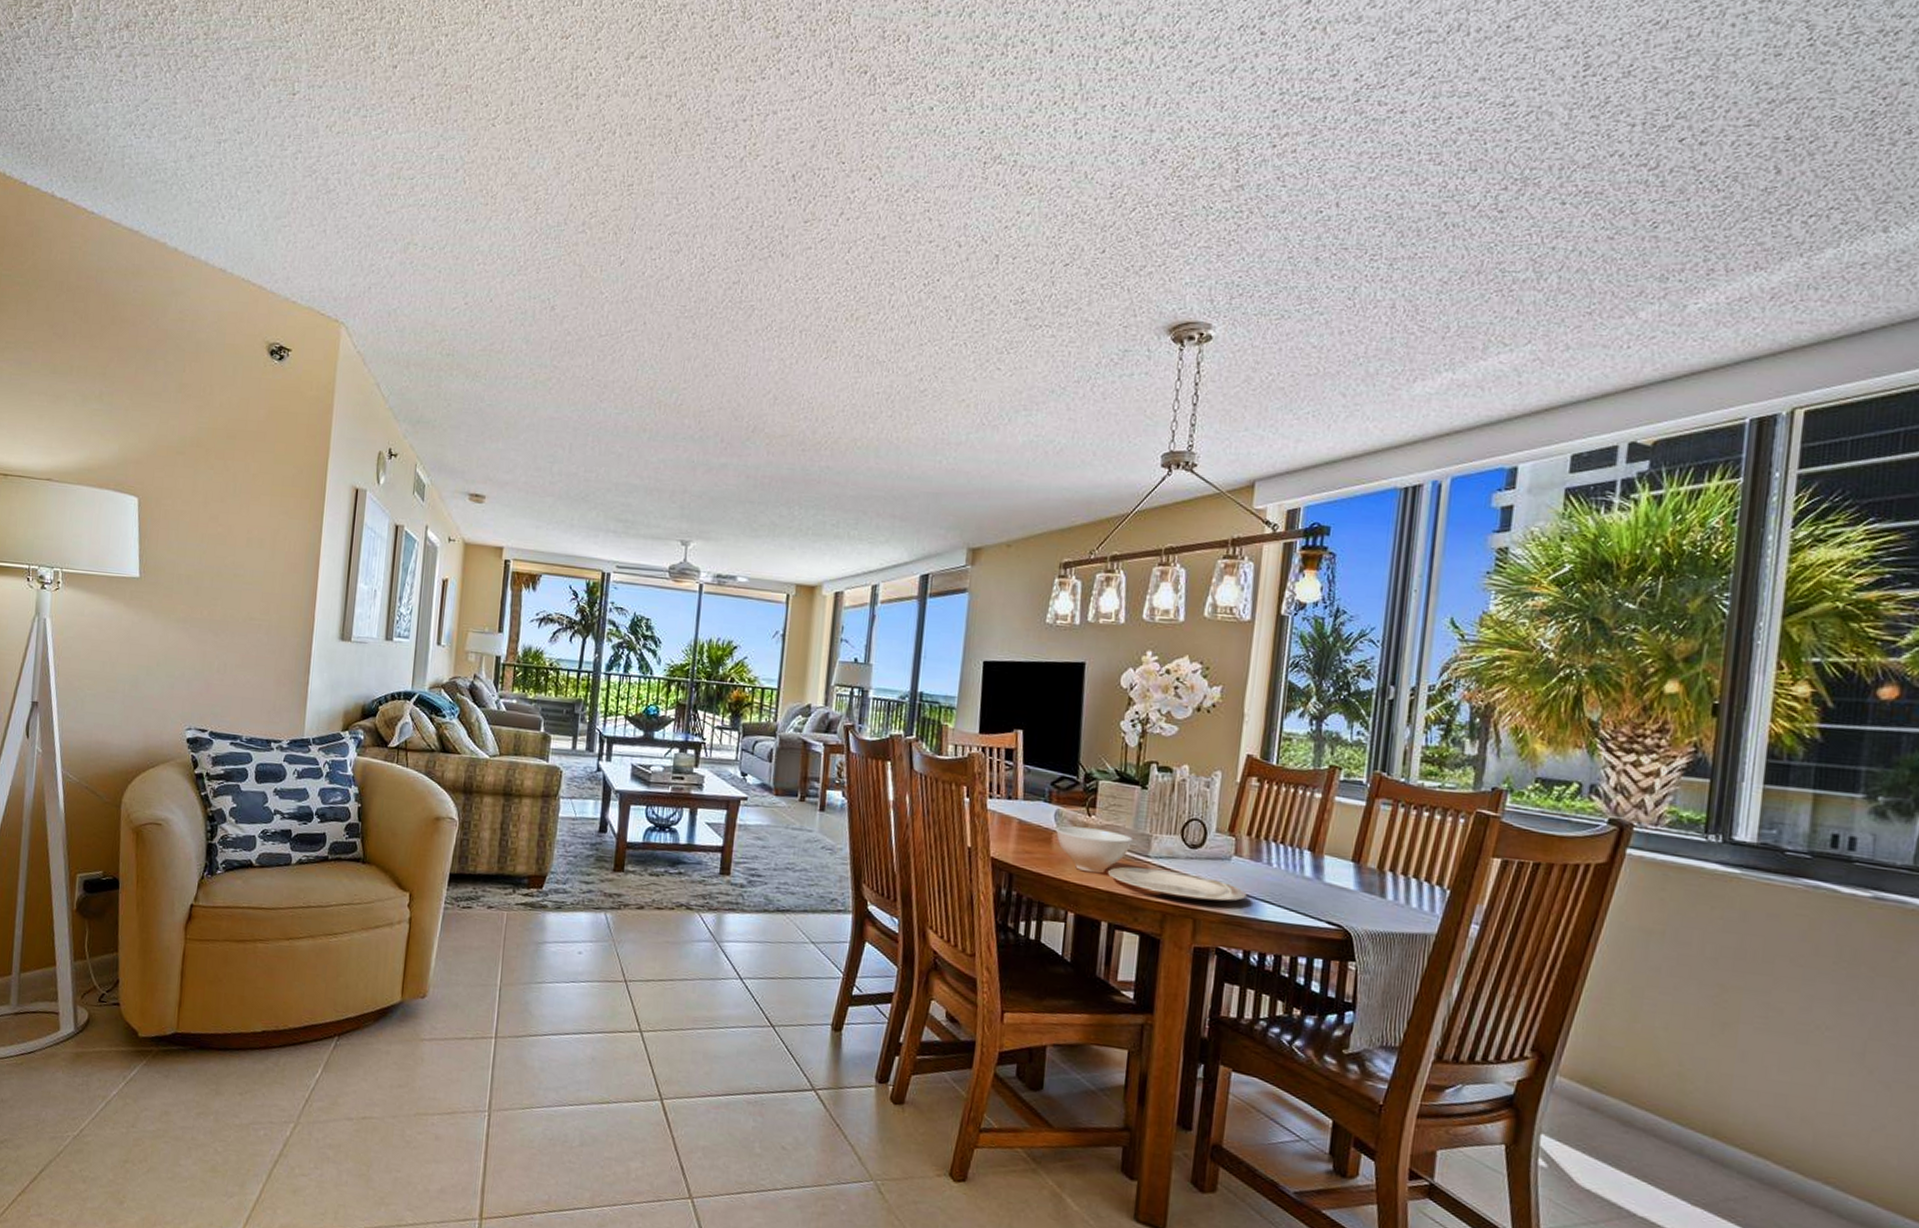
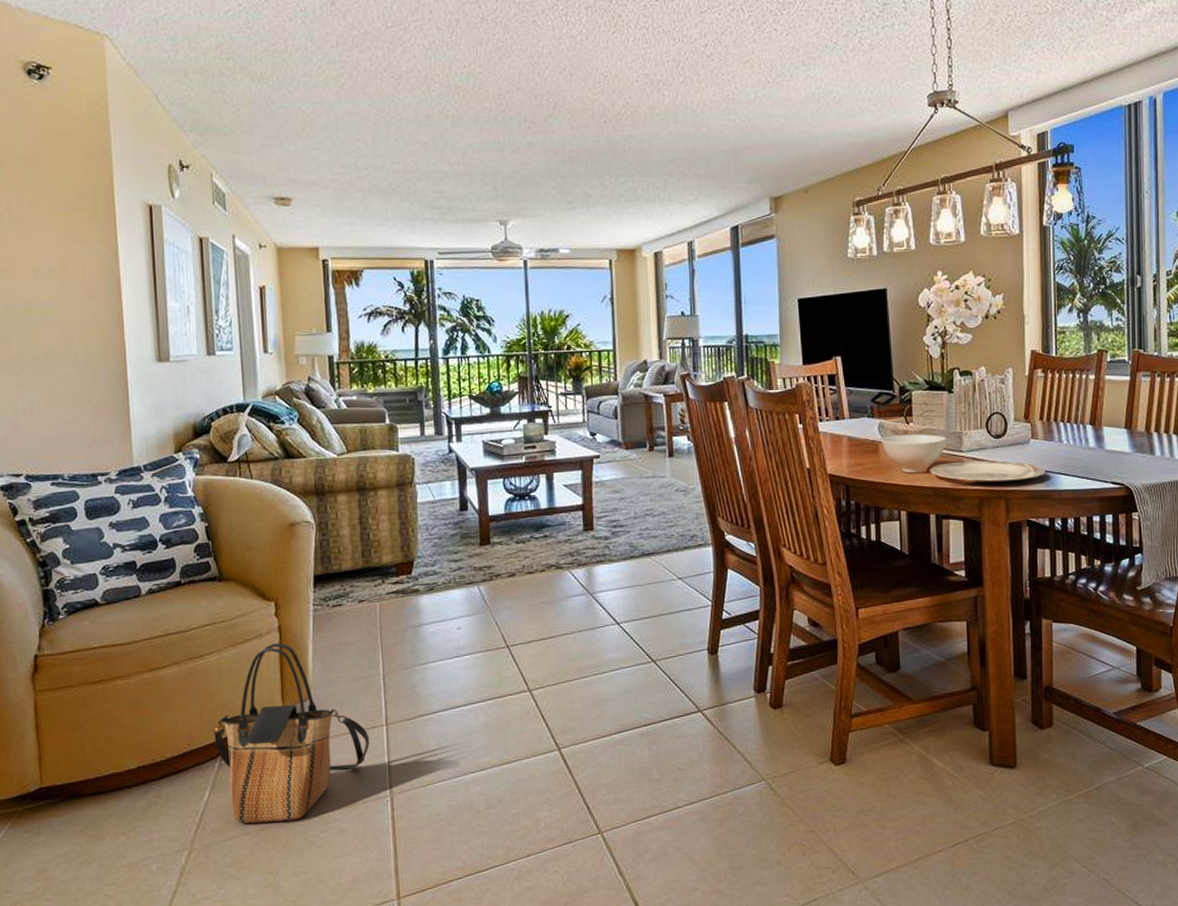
tote bag: none [334,934,478,1116] -> present [213,643,370,824]

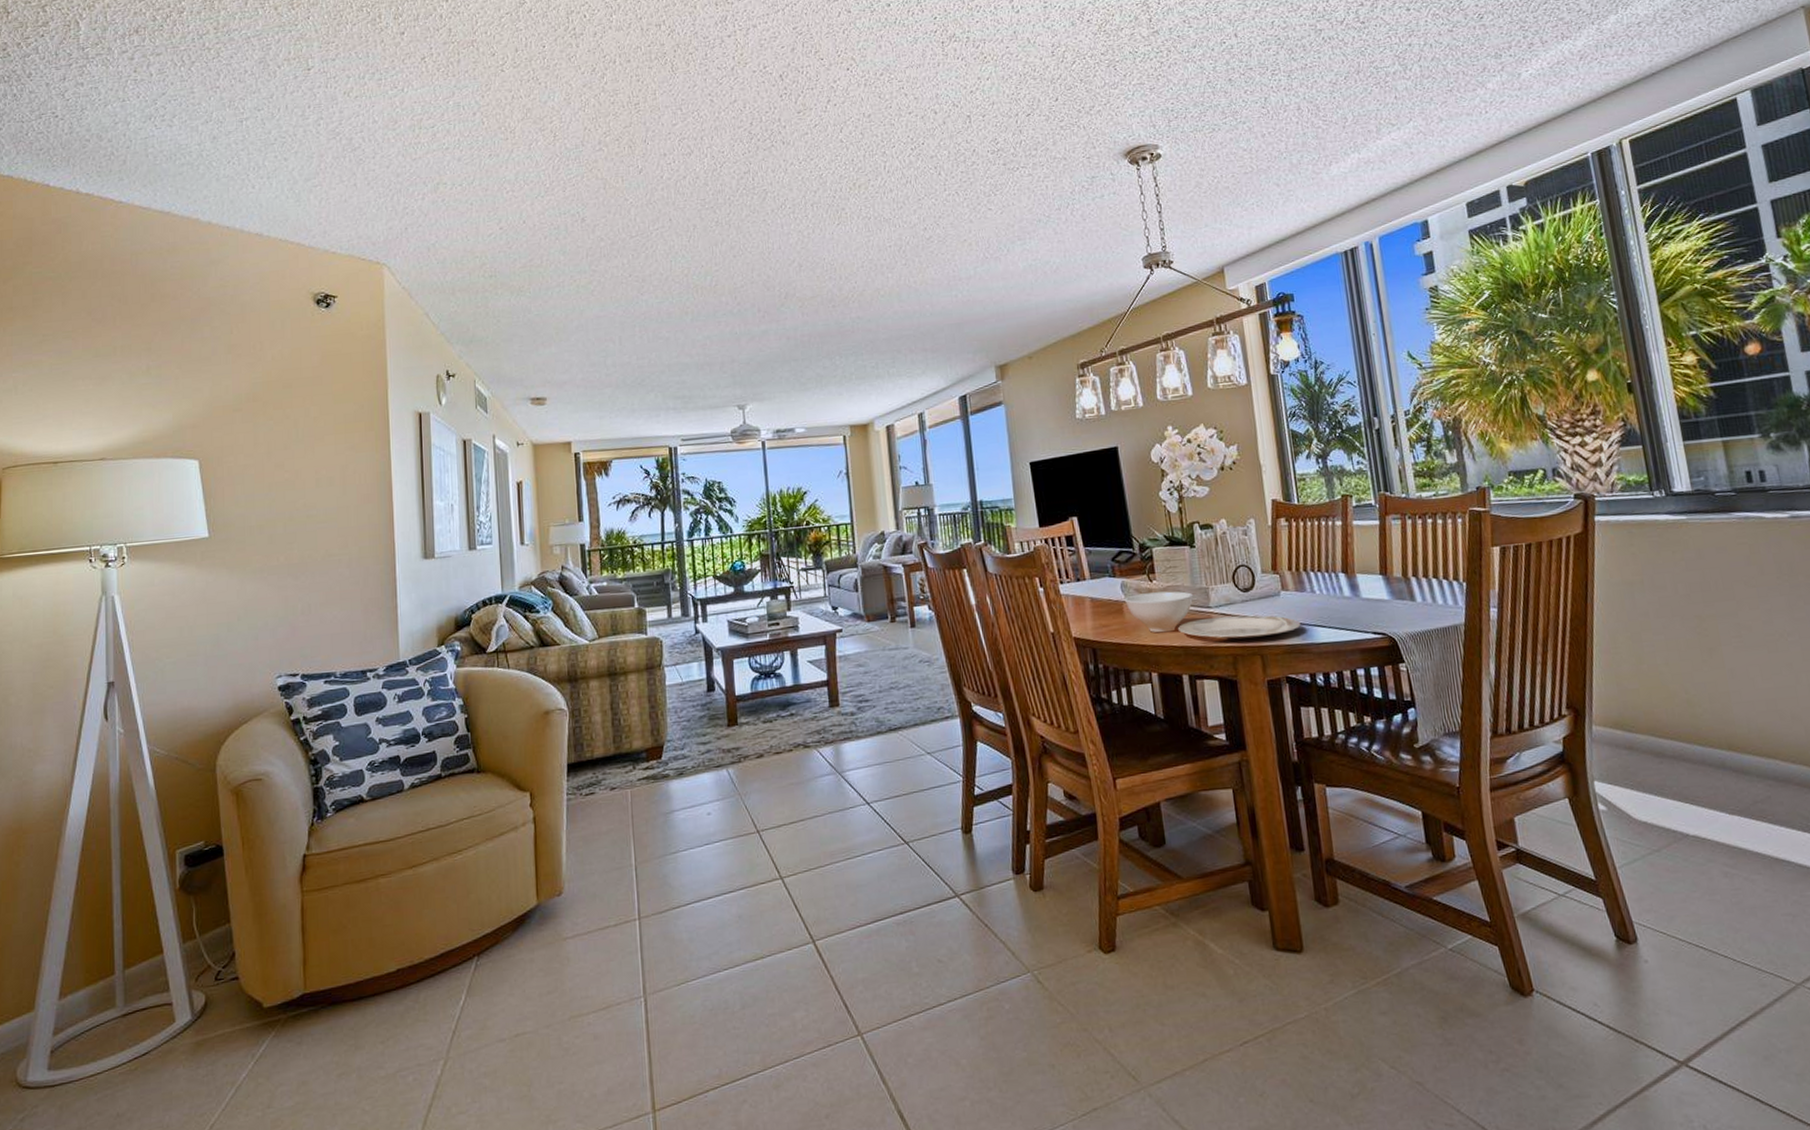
tote bag: present [213,643,370,824] -> none [470,835,623,1030]

